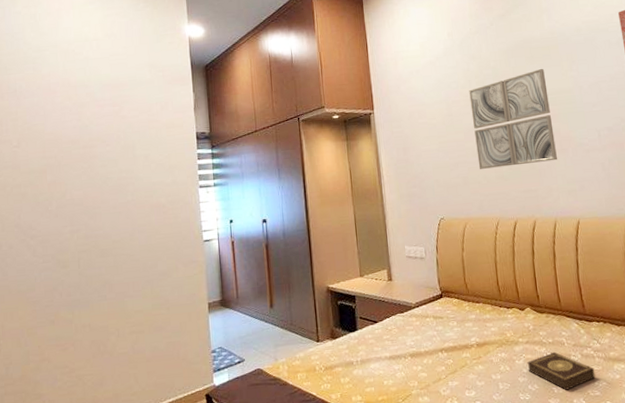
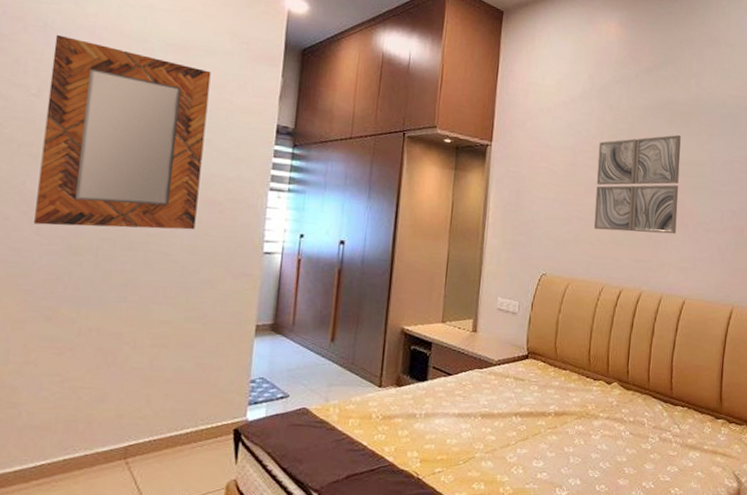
home mirror: none [23,96,148,248] -> present [34,34,211,230]
book: present [527,351,596,390] -> none [602,431,670,472]

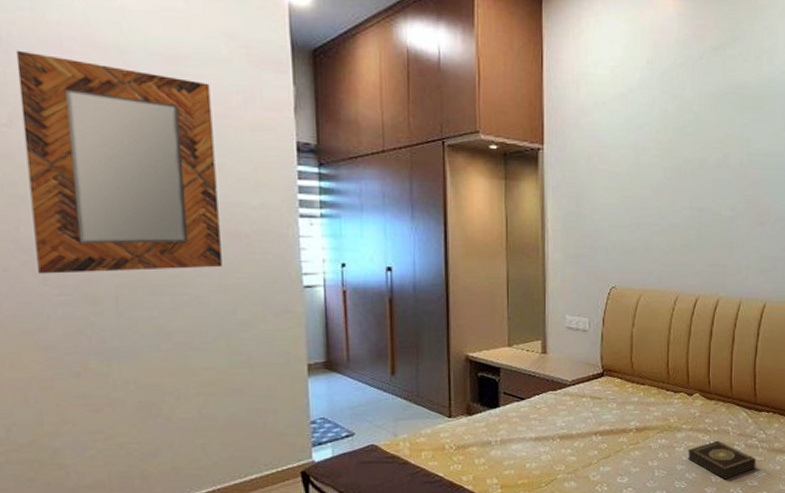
wall art: present [593,134,681,234] -> none [663,122,755,235]
book: none [602,431,670,472] -> present [687,440,756,479]

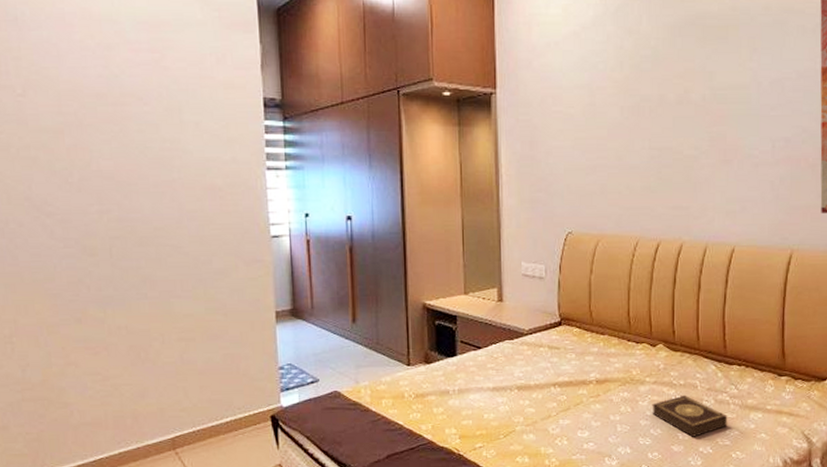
home mirror: present [15,50,222,274] -> none [28,27,199,228]

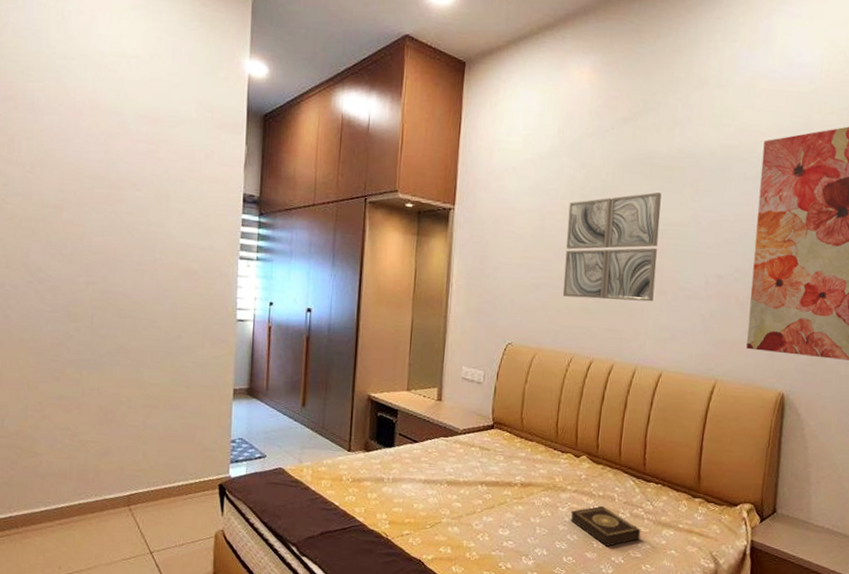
wall art: none [619,54,719,176] -> present [562,191,662,302]

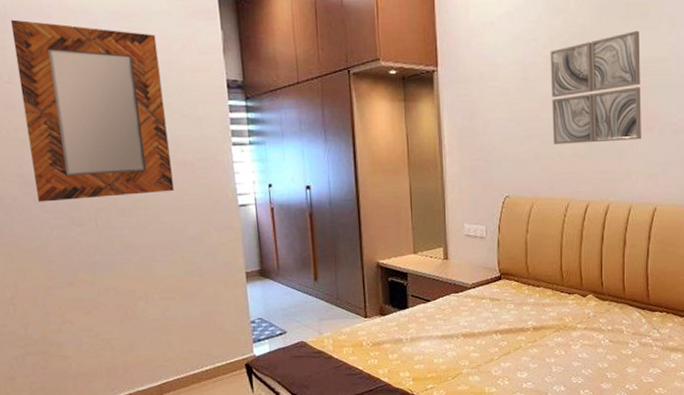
home mirror: none [38,111,180,298] -> present [10,19,174,202]
book: present [570,505,641,547] -> none [583,339,651,376]

